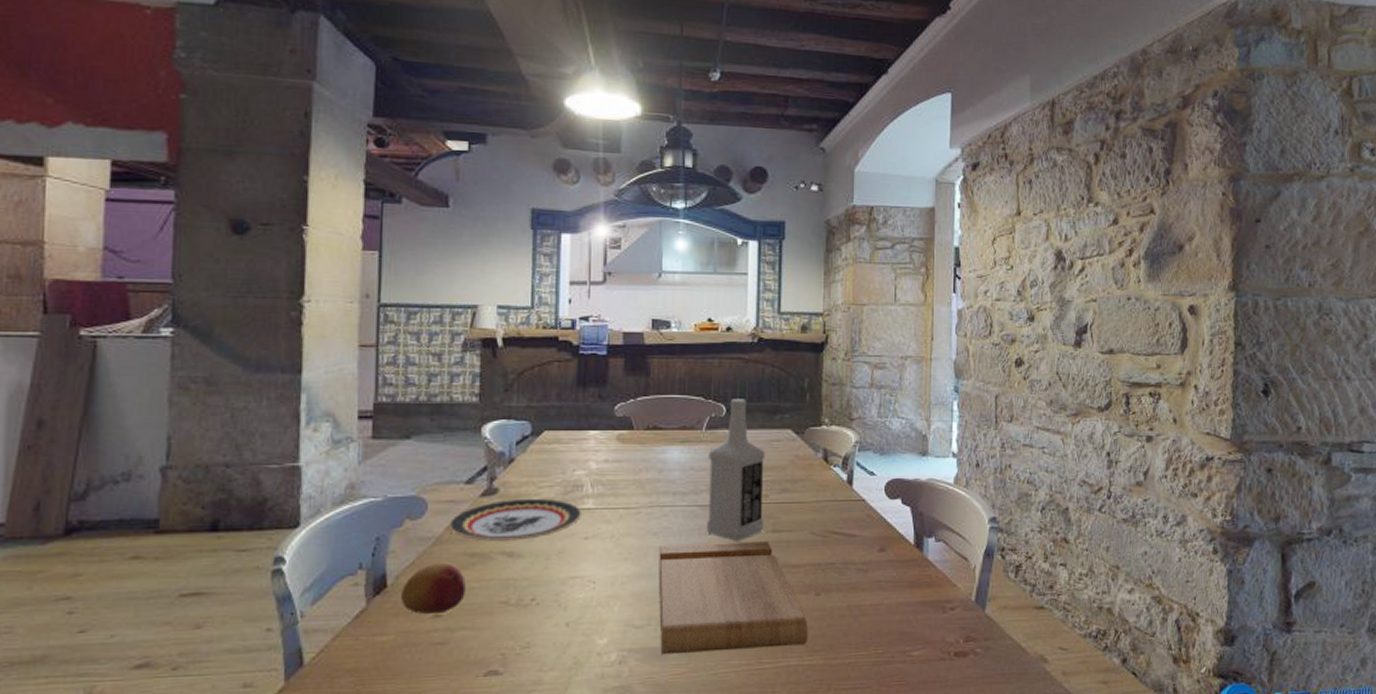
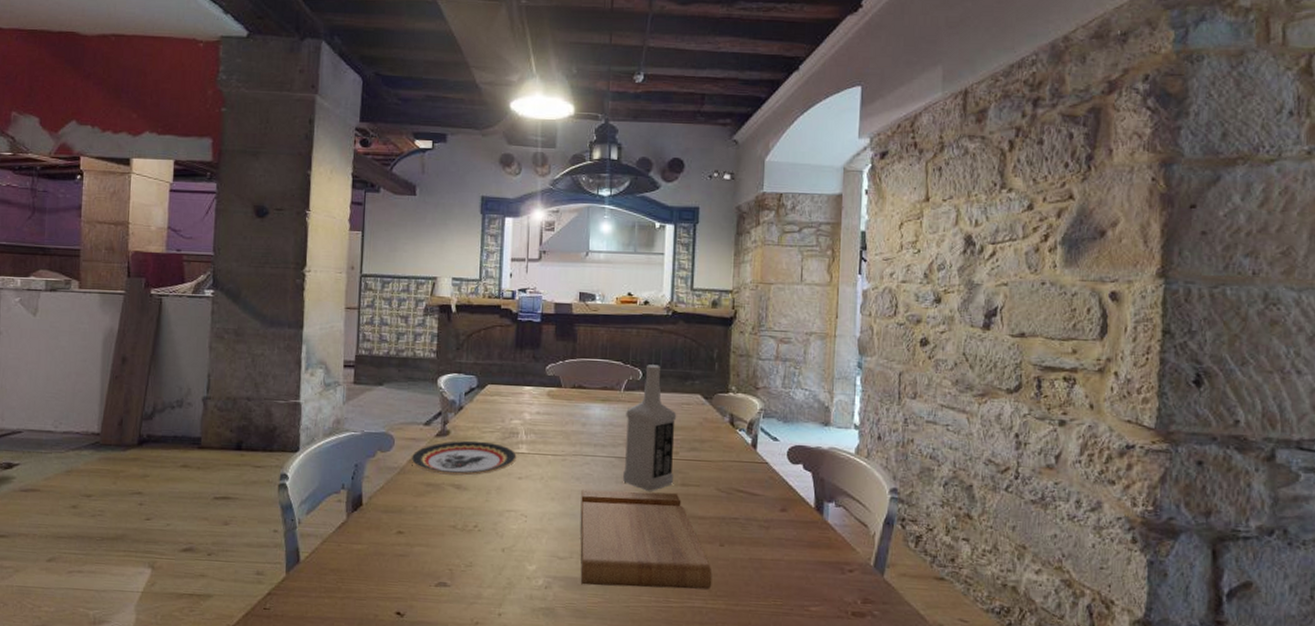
fruit: present [401,563,466,614] -> none [373,489,423,531]

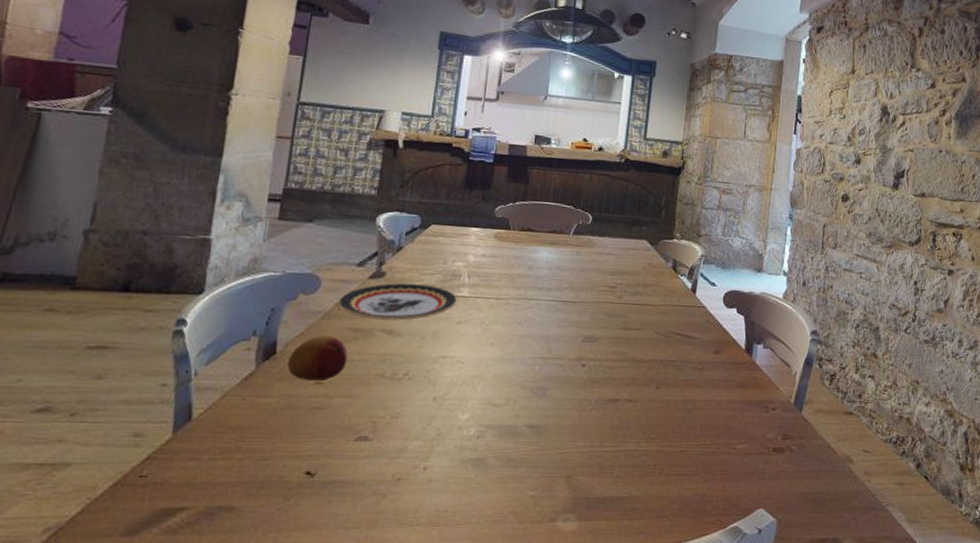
fruit: none [373,489,423,531] -> present [287,335,348,381]
cutting board: present [580,490,712,589] -> none [515,334,647,433]
vodka: present [623,364,677,491] -> none [566,209,623,335]

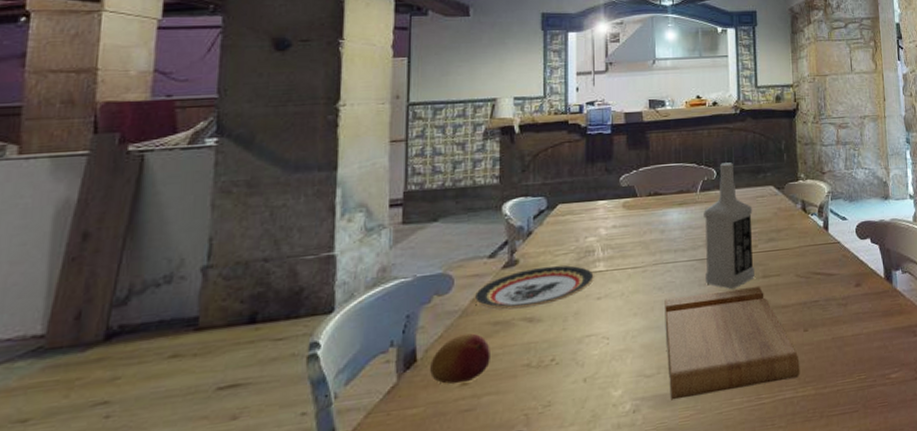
cutting board: none [515,334,647,433] -> present [664,287,800,400]
vodka: none [566,209,623,335] -> present [704,162,754,289]

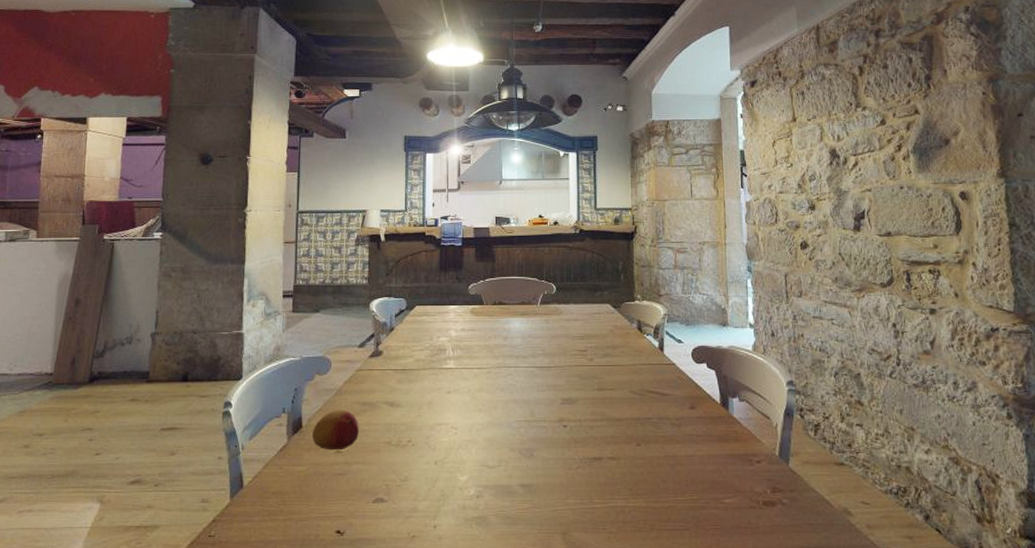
plate: present [472,265,595,310] -> none [345,359,446,393]
cutting board: present [664,287,800,400] -> none [506,398,632,492]
vodka: present [704,162,754,289] -> none [543,279,590,397]

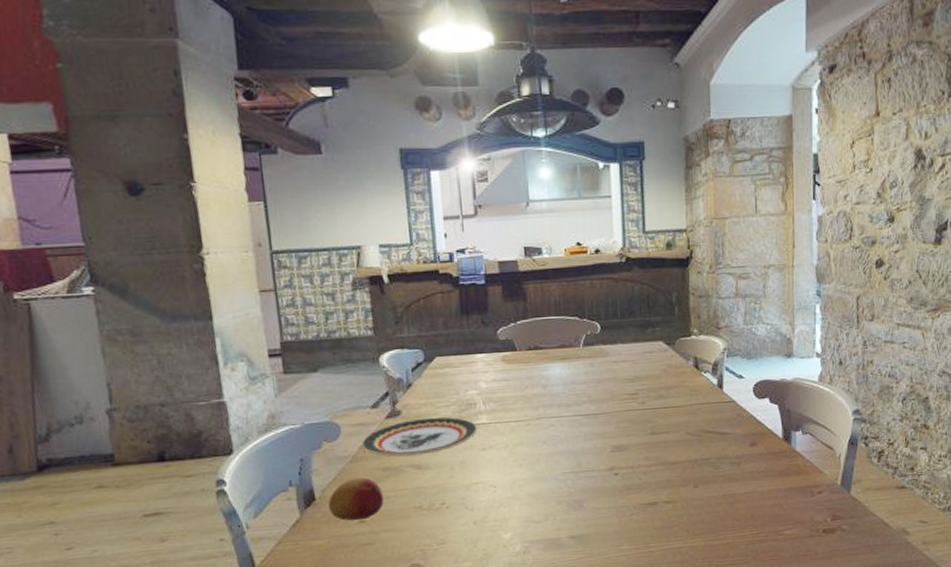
plate: none [345,359,446,393] -> present [360,417,479,457]

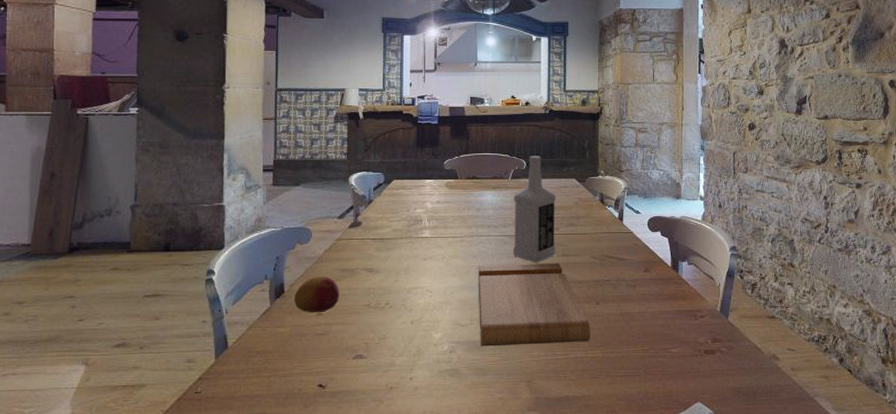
plate: present [360,417,479,457] -> none [326,229,422,261]
cutting board: none [549,443,689,544] -> present [478,263,591,347]
vodka: none [587,316,642,444] -> present [513,156,556,262]

